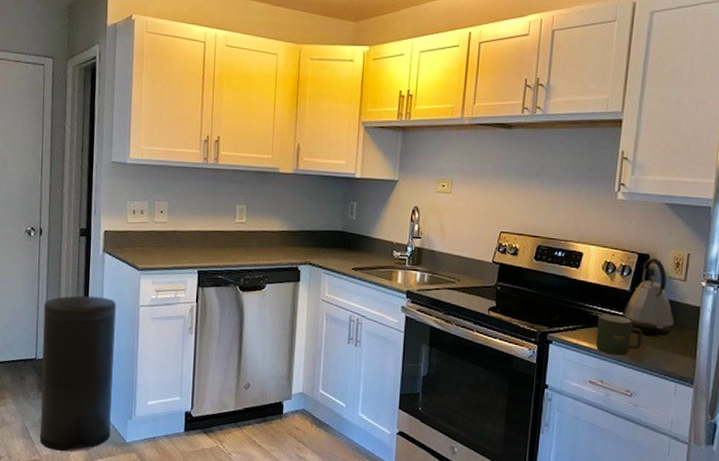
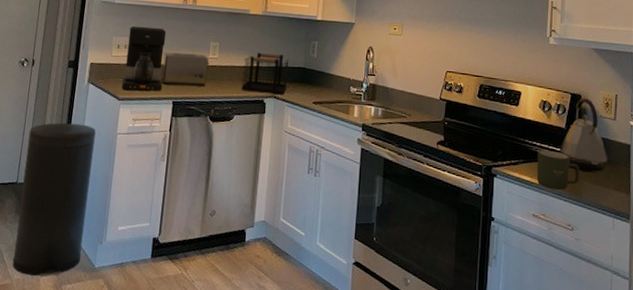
coffee maker: none [141,188,187,261] -> present [122,26,167,92]
toaster: none [183,217,237,255] -> present [160,52,210,88]
dish rack: none [272,215,325,261] -> present [241,52,289,95]

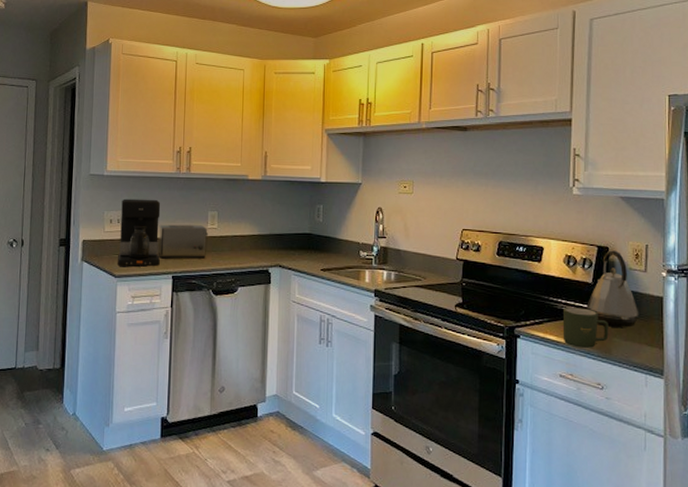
pedal bin: present [12,122,96,278] -> none [18,304,94,463]
dish rack: present [241,52,289,95] -> none [244,219,293,264]

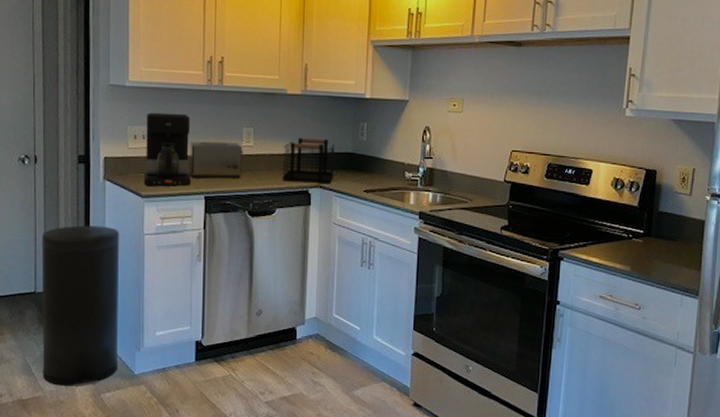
pedal bin: none [18,304,94,463] -> present [41,225,120,388]
dish rack: none [244,219,293,264] -> present [282,137,335,184]
mug: present [562,307,609,349] -> none [605,229,651,271]
kettle: present [586,250,639,328] -> none [630,173,681,250]

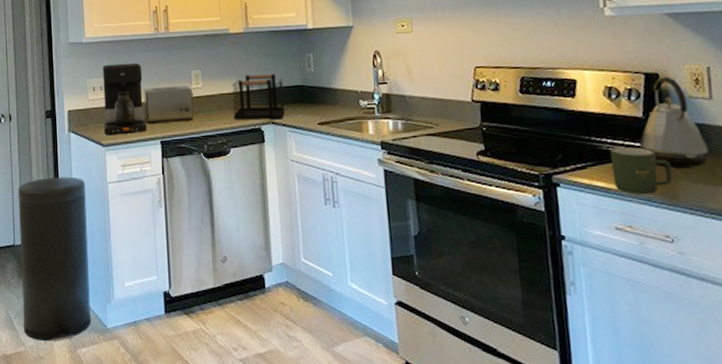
mug: none [605,229,651,271] -> present [610,146,673,196]
kettle: none [630,173,681,250] -> present [639,76,710,168]

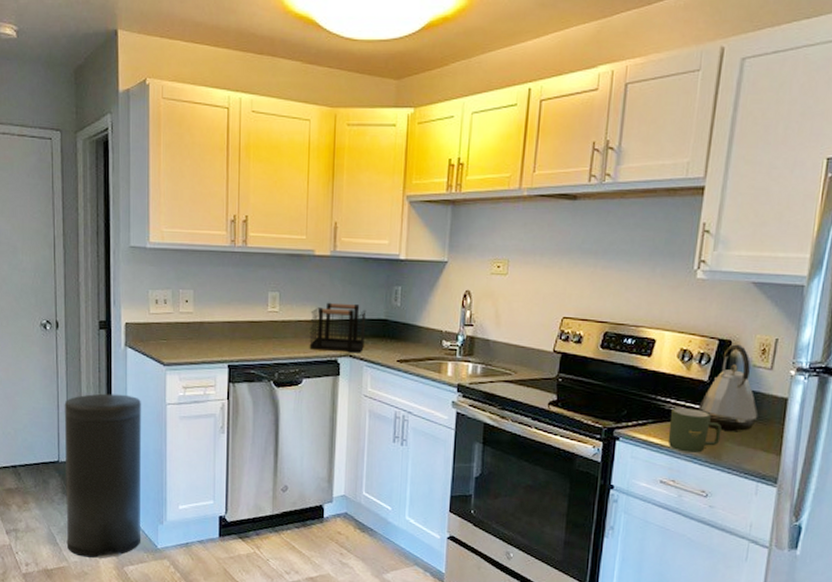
coffee maker: present [103,62,147,136] -> none [166,275,214,355]
toaster: present [142,85,194,125] -> none [211,306,269,347]

